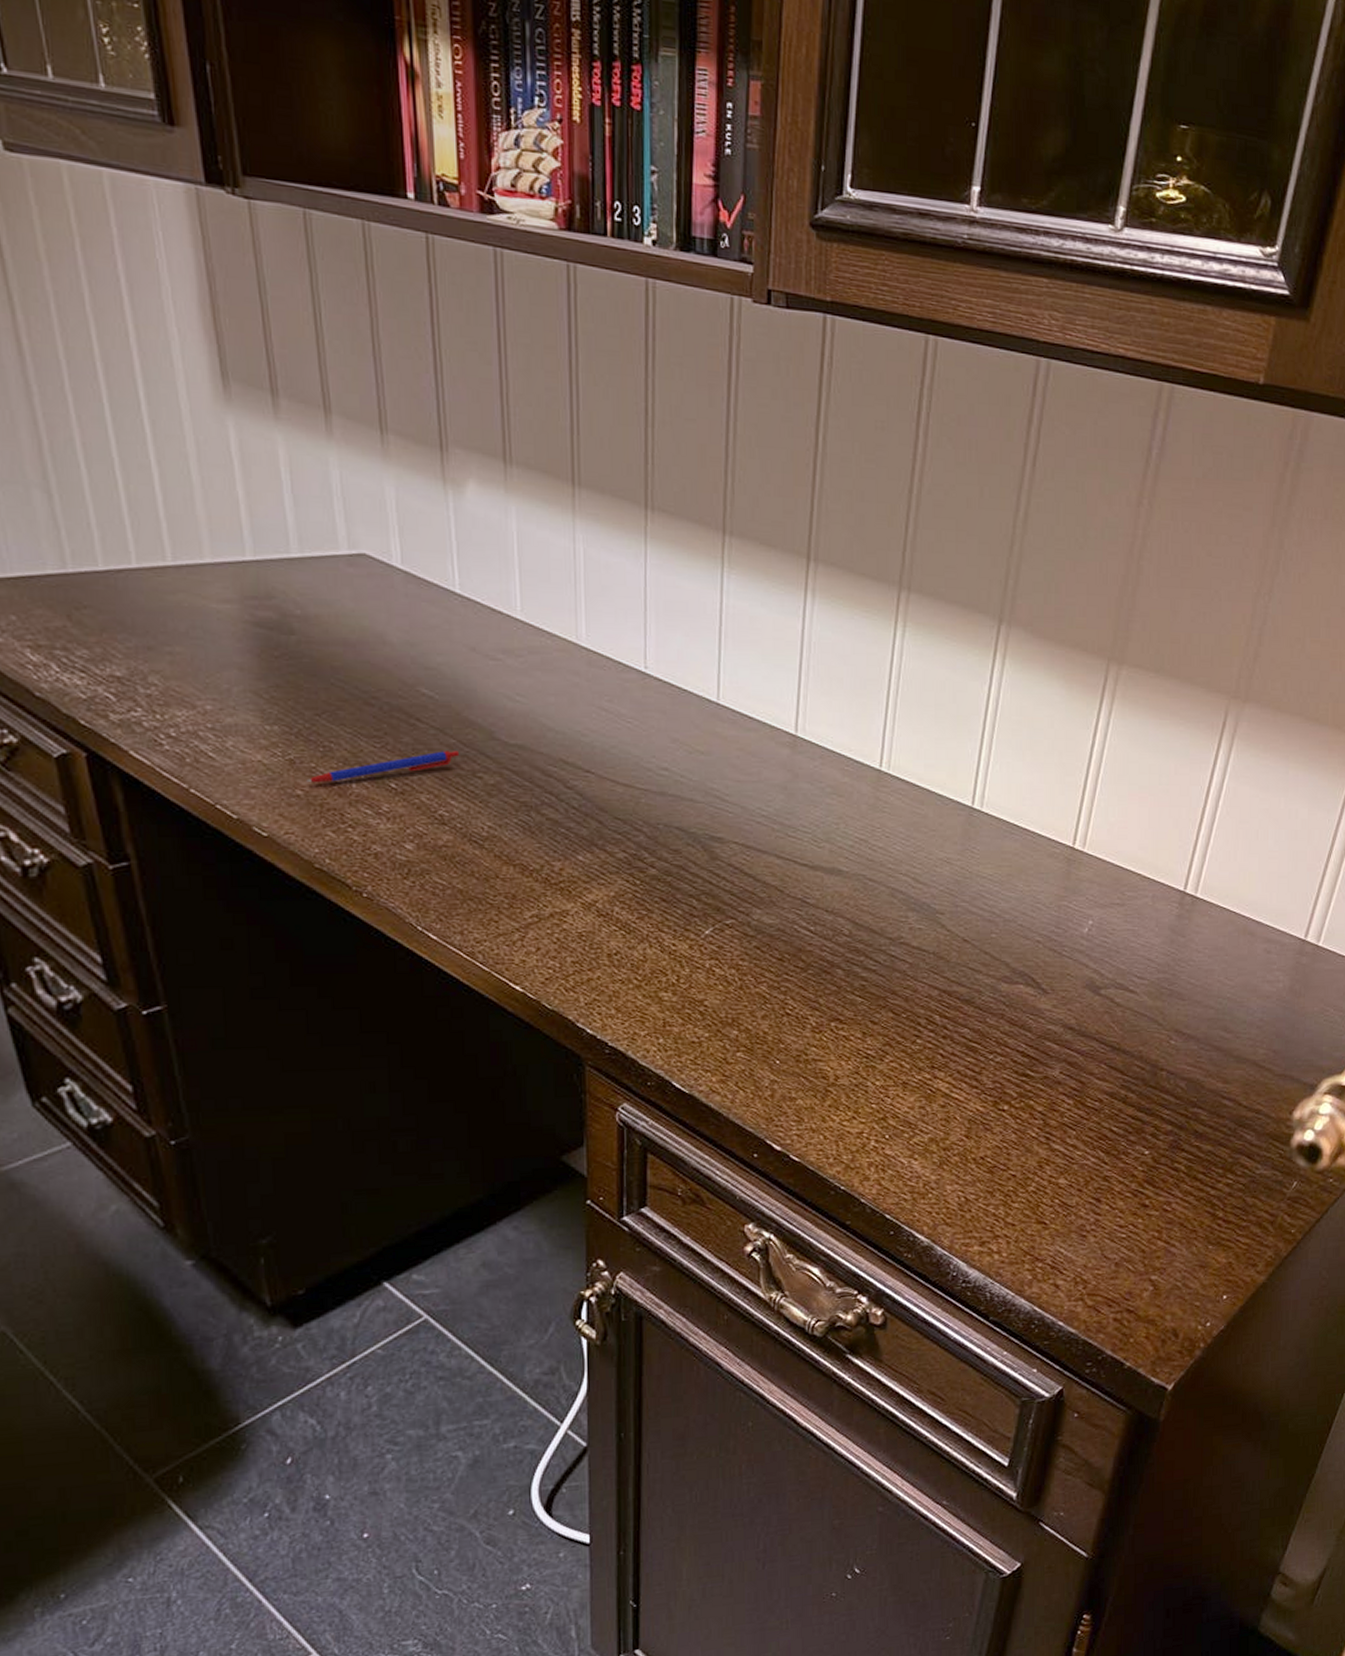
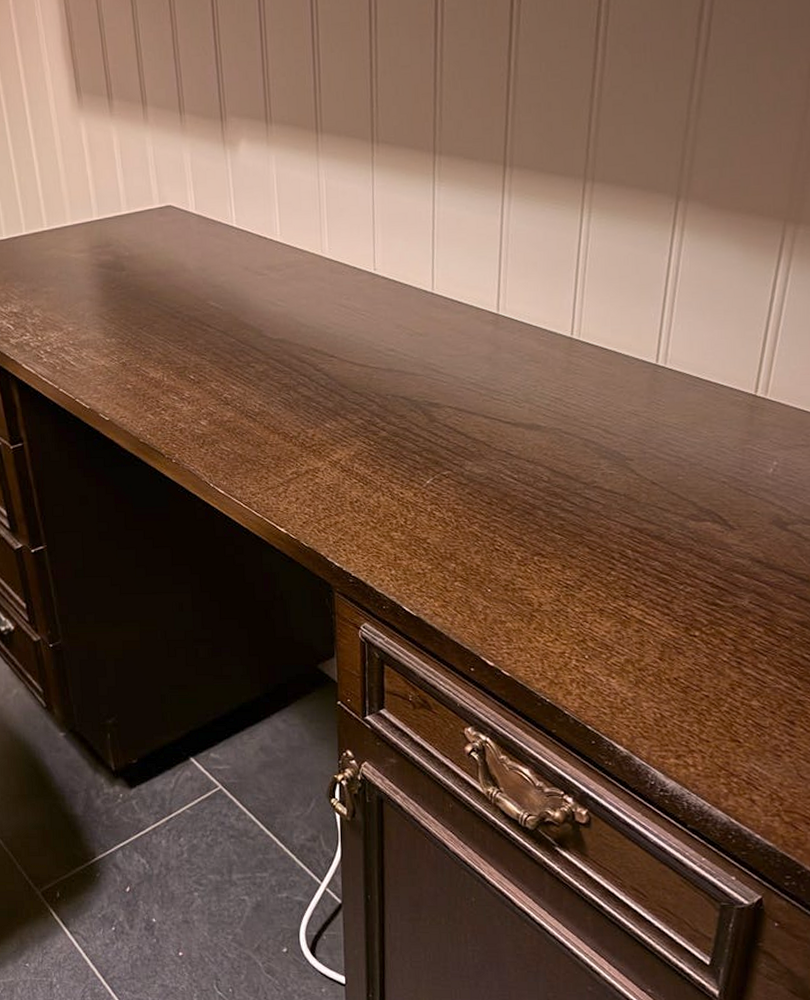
pen: present [306,751,460,783] -> none [134,347,238,379]

